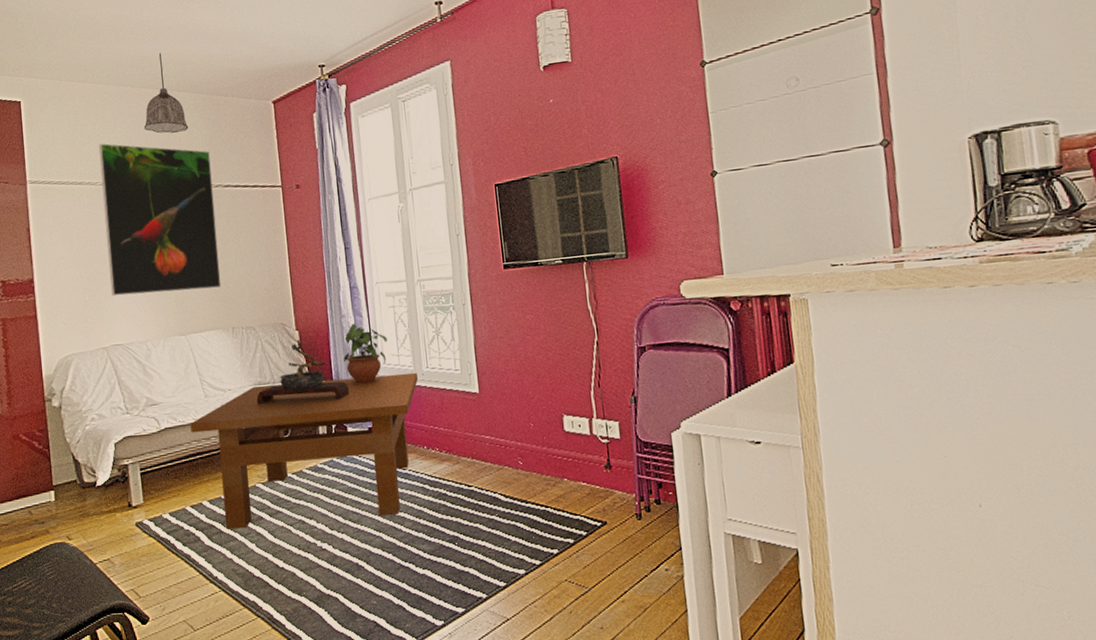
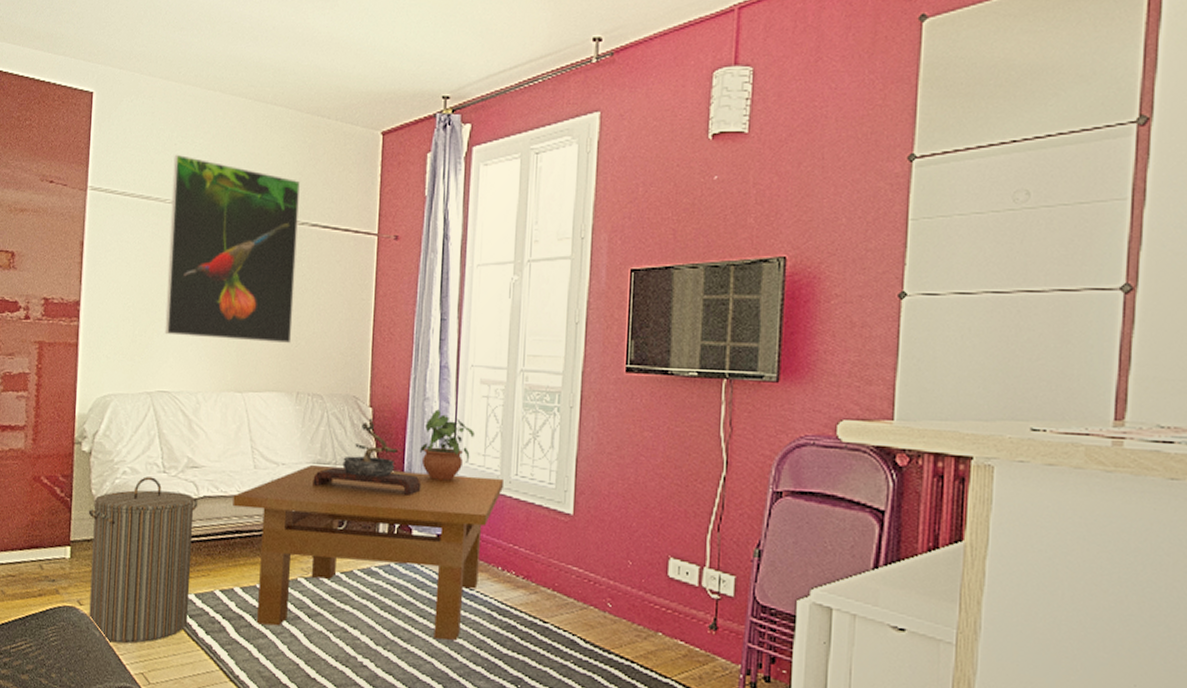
laundry hamper: none [65,419,166,568] -> present [88,476,199,643]
pendant lamp: present [144,53,189,134] -> none [228,57,281,153]

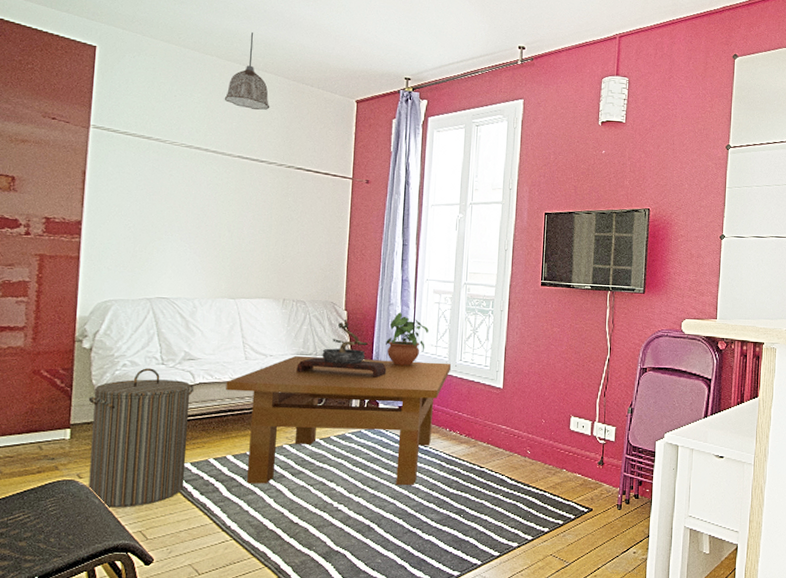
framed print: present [164,154,300,344] -> none [164,104,287,261]
pendant lamp: none [228,57,281,153] -> present [224,33,270,110]

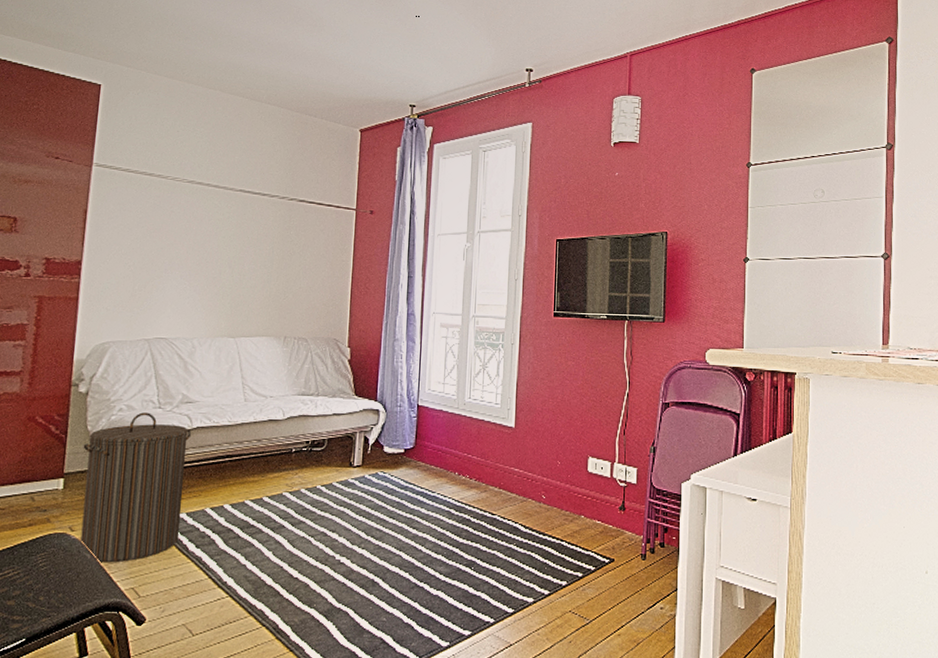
pendant lamp: present [224,33,270,110] -> none [226,65,273,142]
table: present [226,355,452,486] -> none [224,396,460,536]
bonsai tree: present [296,319,387,378] -> none [297,357,392,418]
potted plant: present [386,312,429,366] -> none [391,348,436,405]

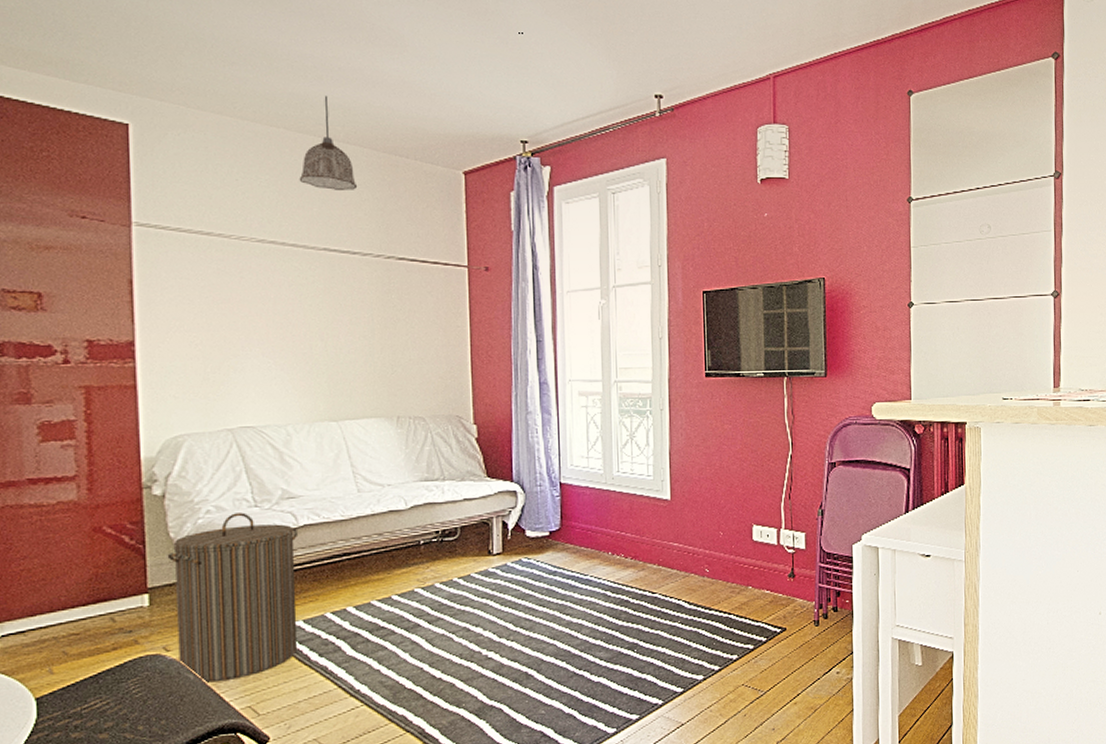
pendant lamp: none [226,65,273,142] -> present [299,96,358,190]

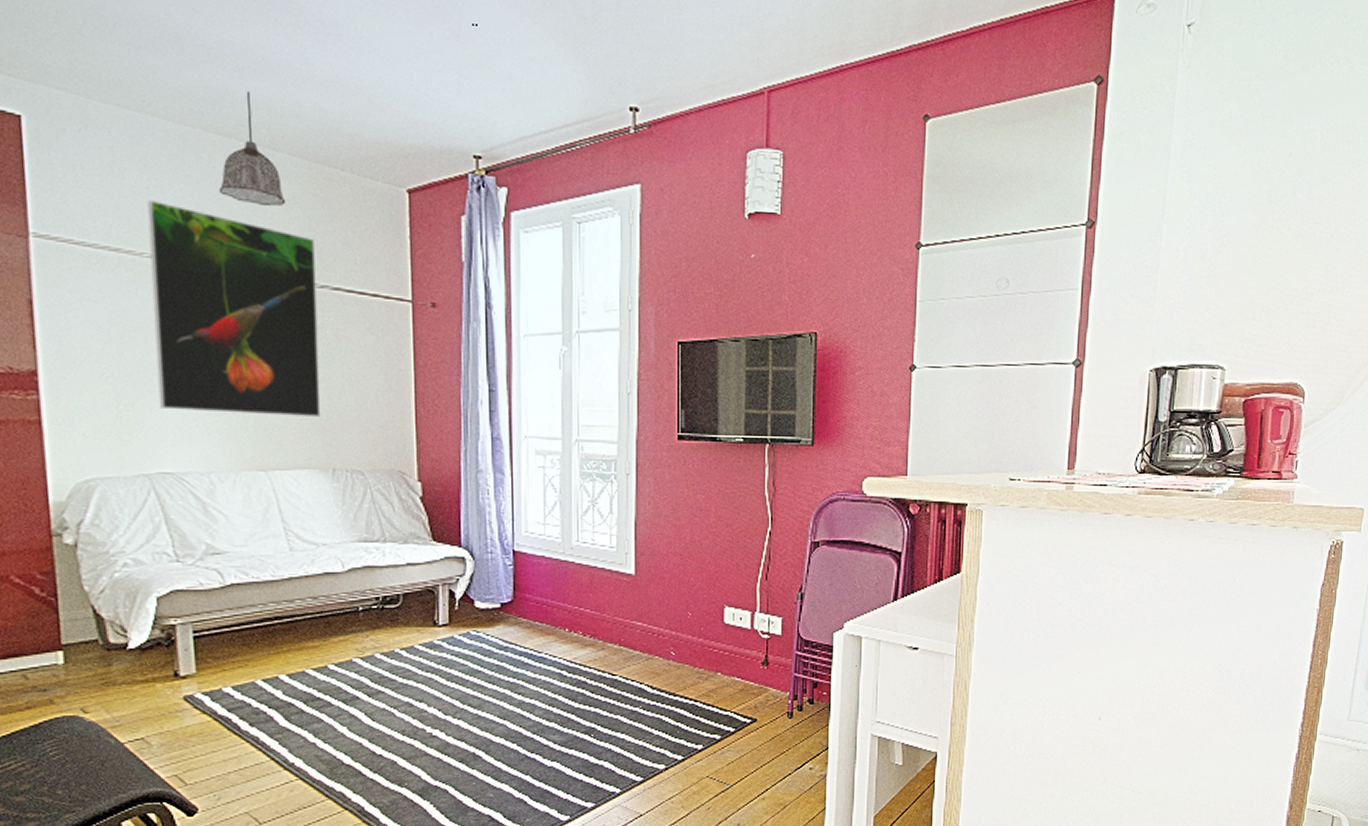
laundry hamper: present [167,512,299,683] -> none [82,567,225,748]
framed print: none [236,190,387,372] -> present [147,199,321,418]

